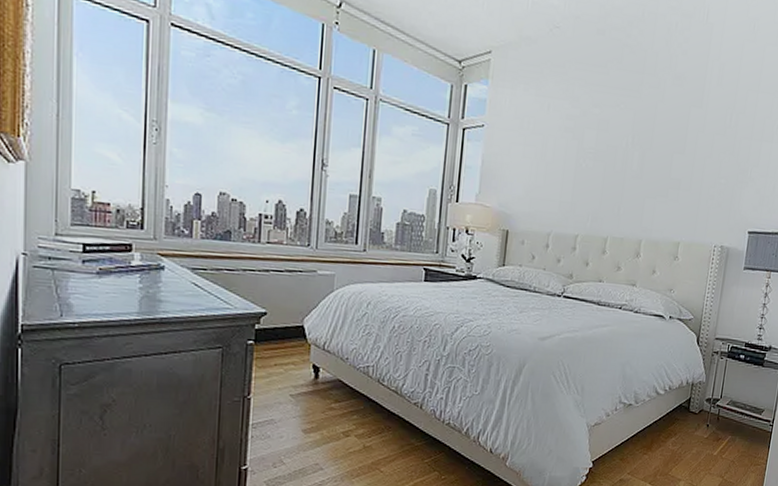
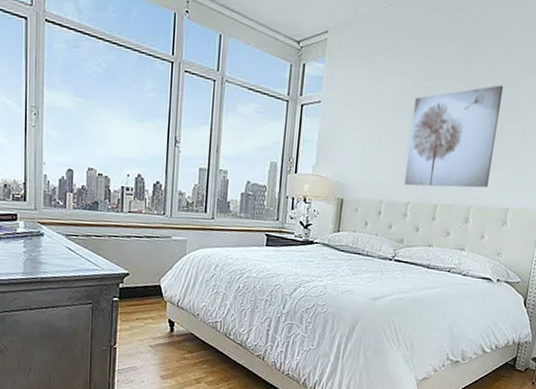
wall art: none [572,114,672,221] -> present [403,85,503,188]

